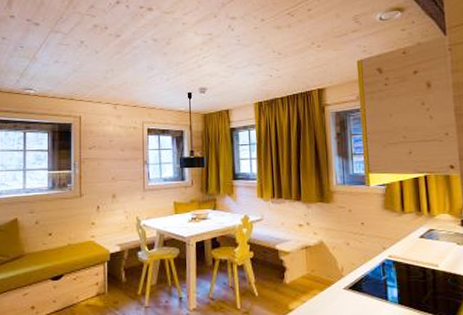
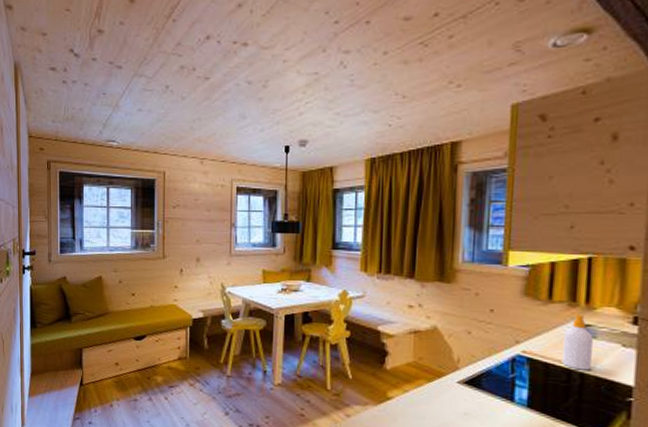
soap bottle: none [417,221,439,267] -> present [563,313,593,371]

